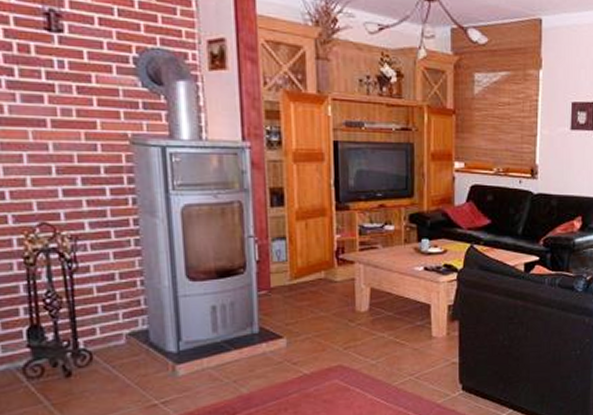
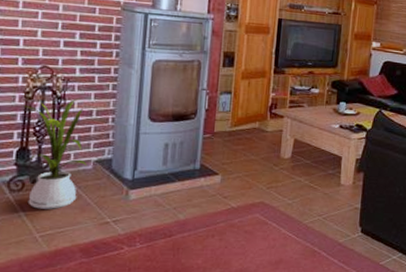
house plant: none [25,258,118,397] -> present [24,97,87,209]

